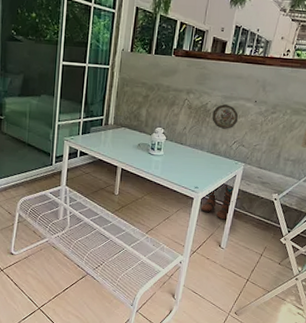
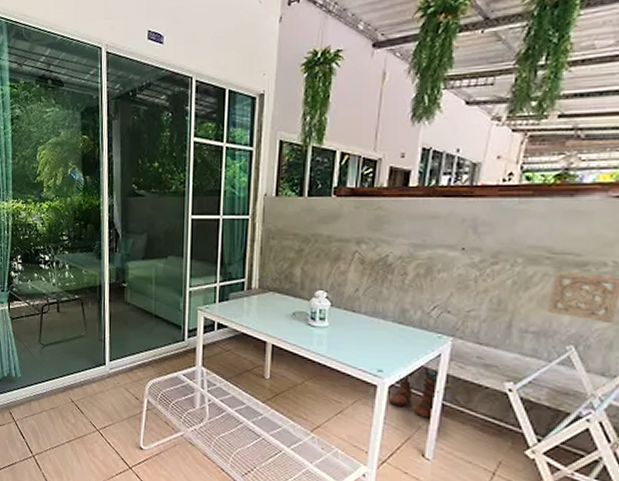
decorative plate: present [212,104,238,129] -> none [396,255,436,290]

